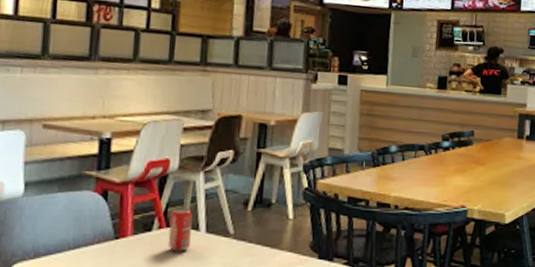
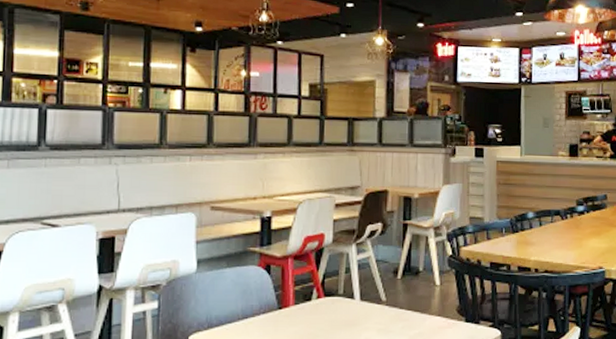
beverage can: present [167,208,193,252] -> none [326,278,347,319]

